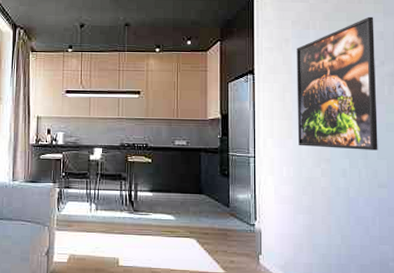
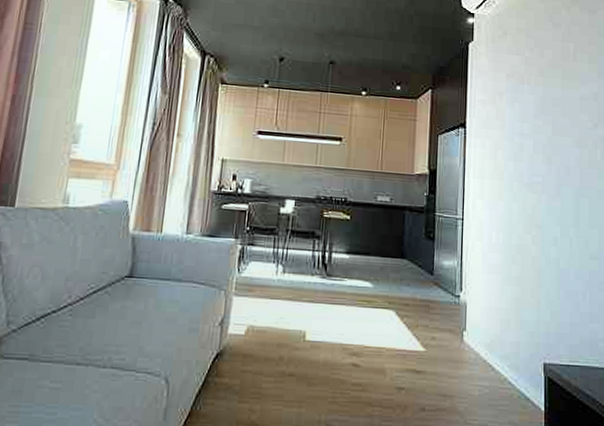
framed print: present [296,16,378,151] -> none [509,76,590,219]

